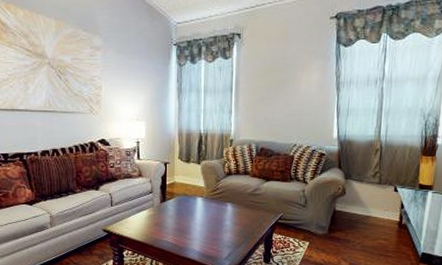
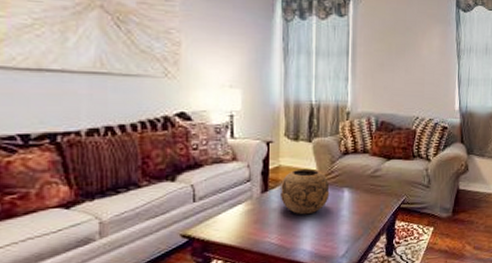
decorative bowl: none [174,185,215,222] -> present [279,168,330,215]

